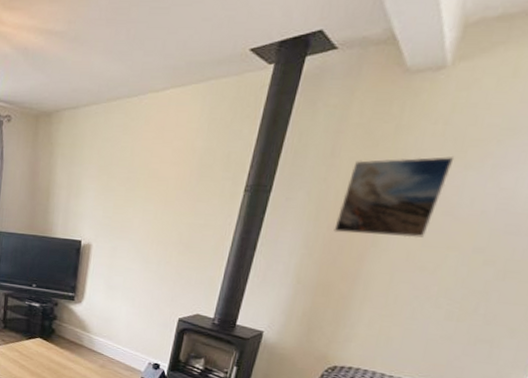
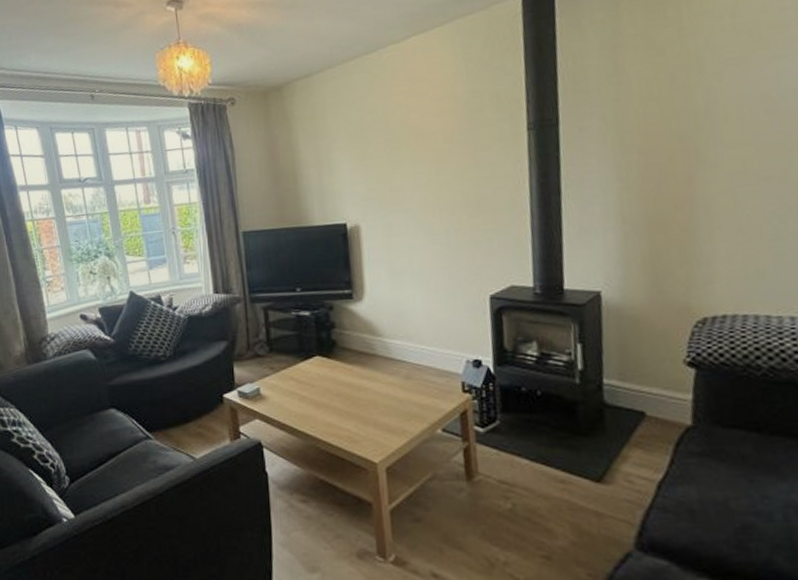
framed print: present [334,157,455,238] -> none [644,49,758,156]

